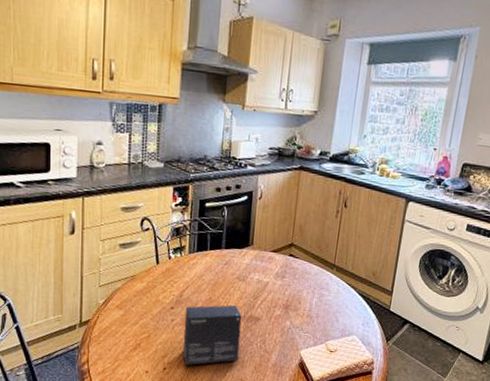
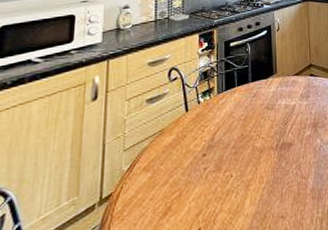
small box: present [182,305,242,366] -> none [218,135,278,219]

